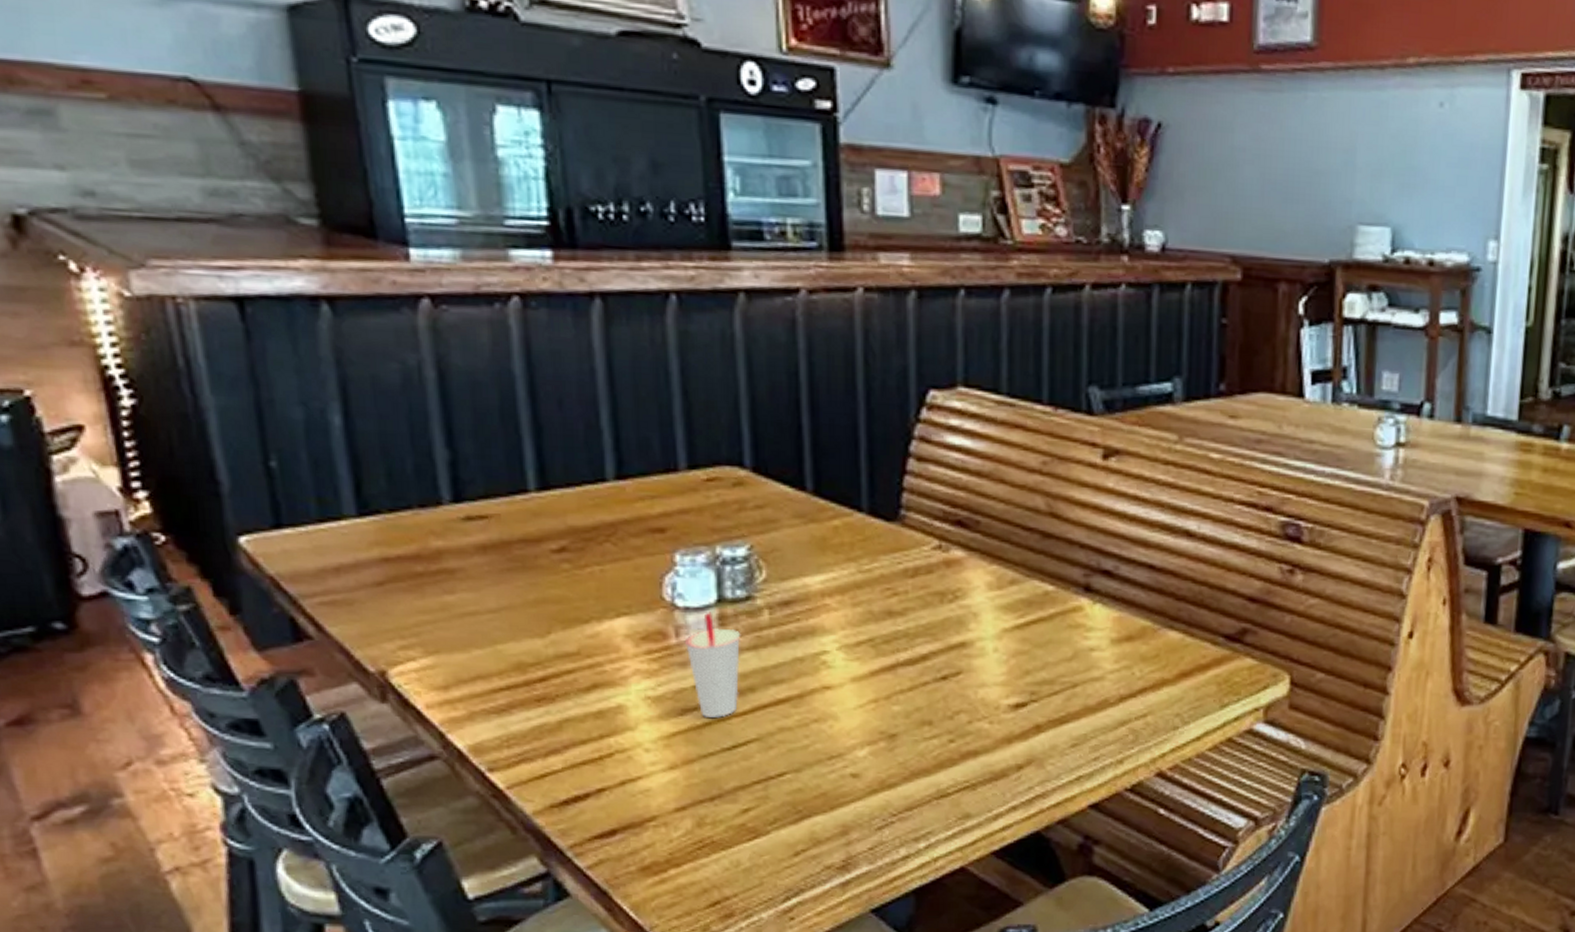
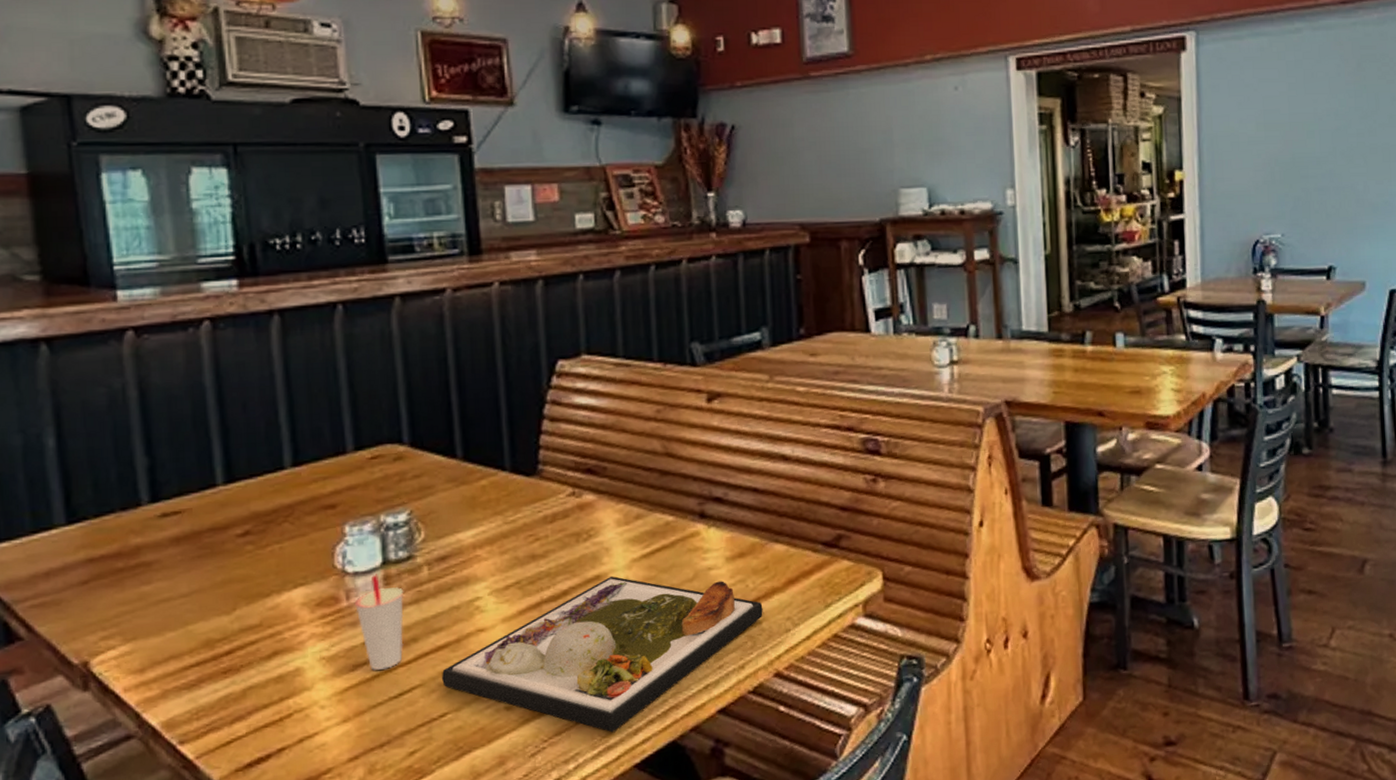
dinner plate: none [780,644,1149,814] -> present [441,575,763,732]

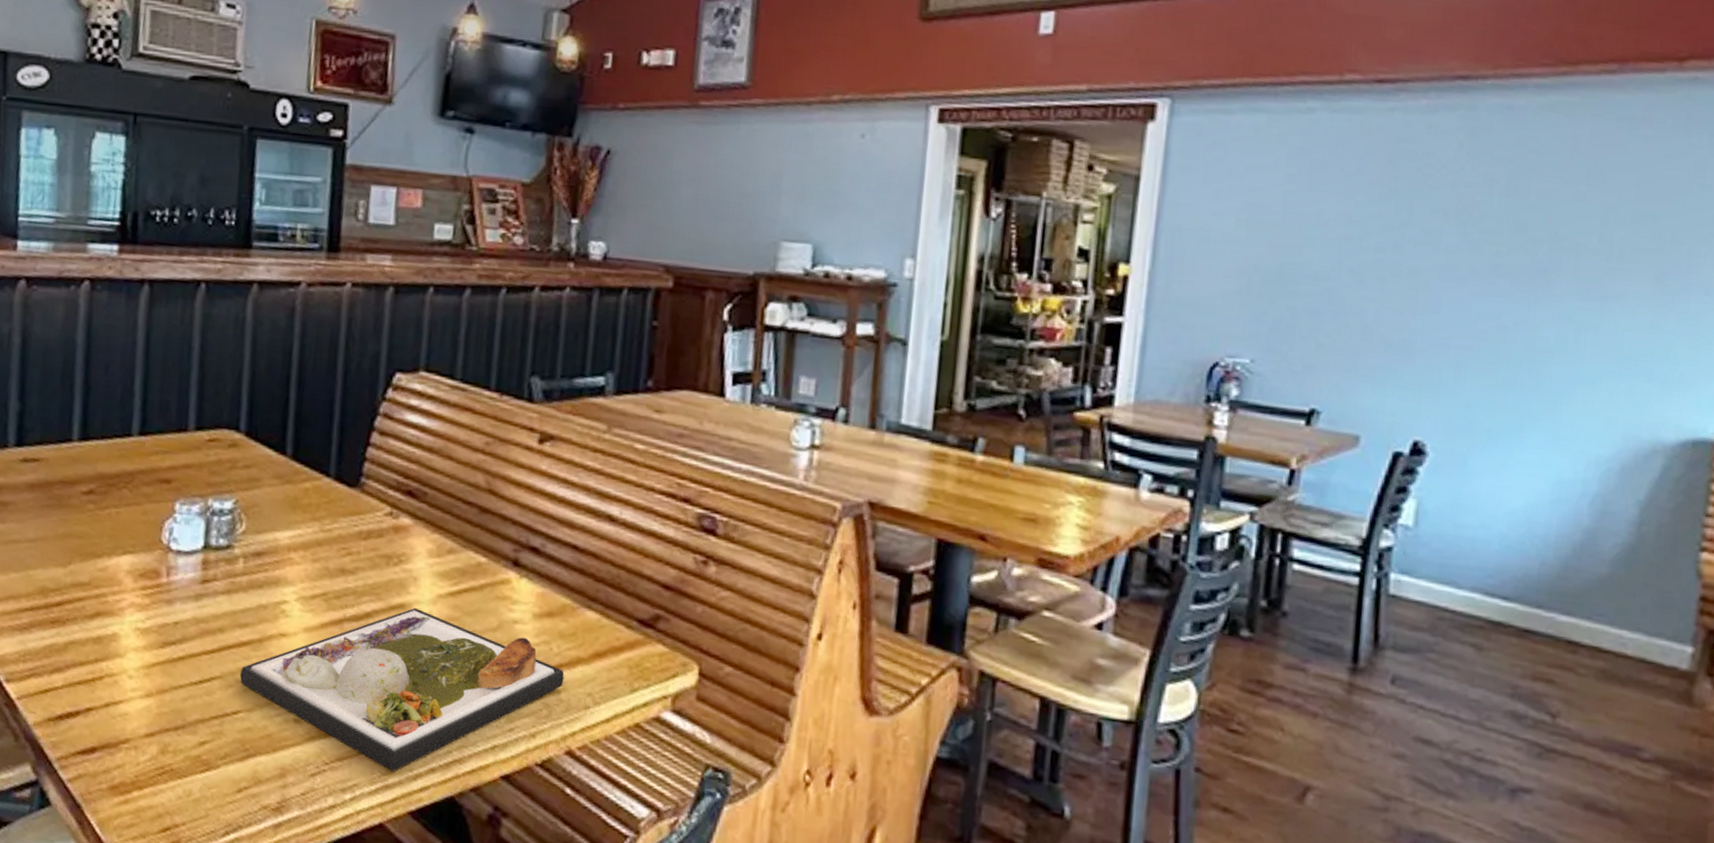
cup: present [354,574,404,670] -> none [172,556,219,654]

